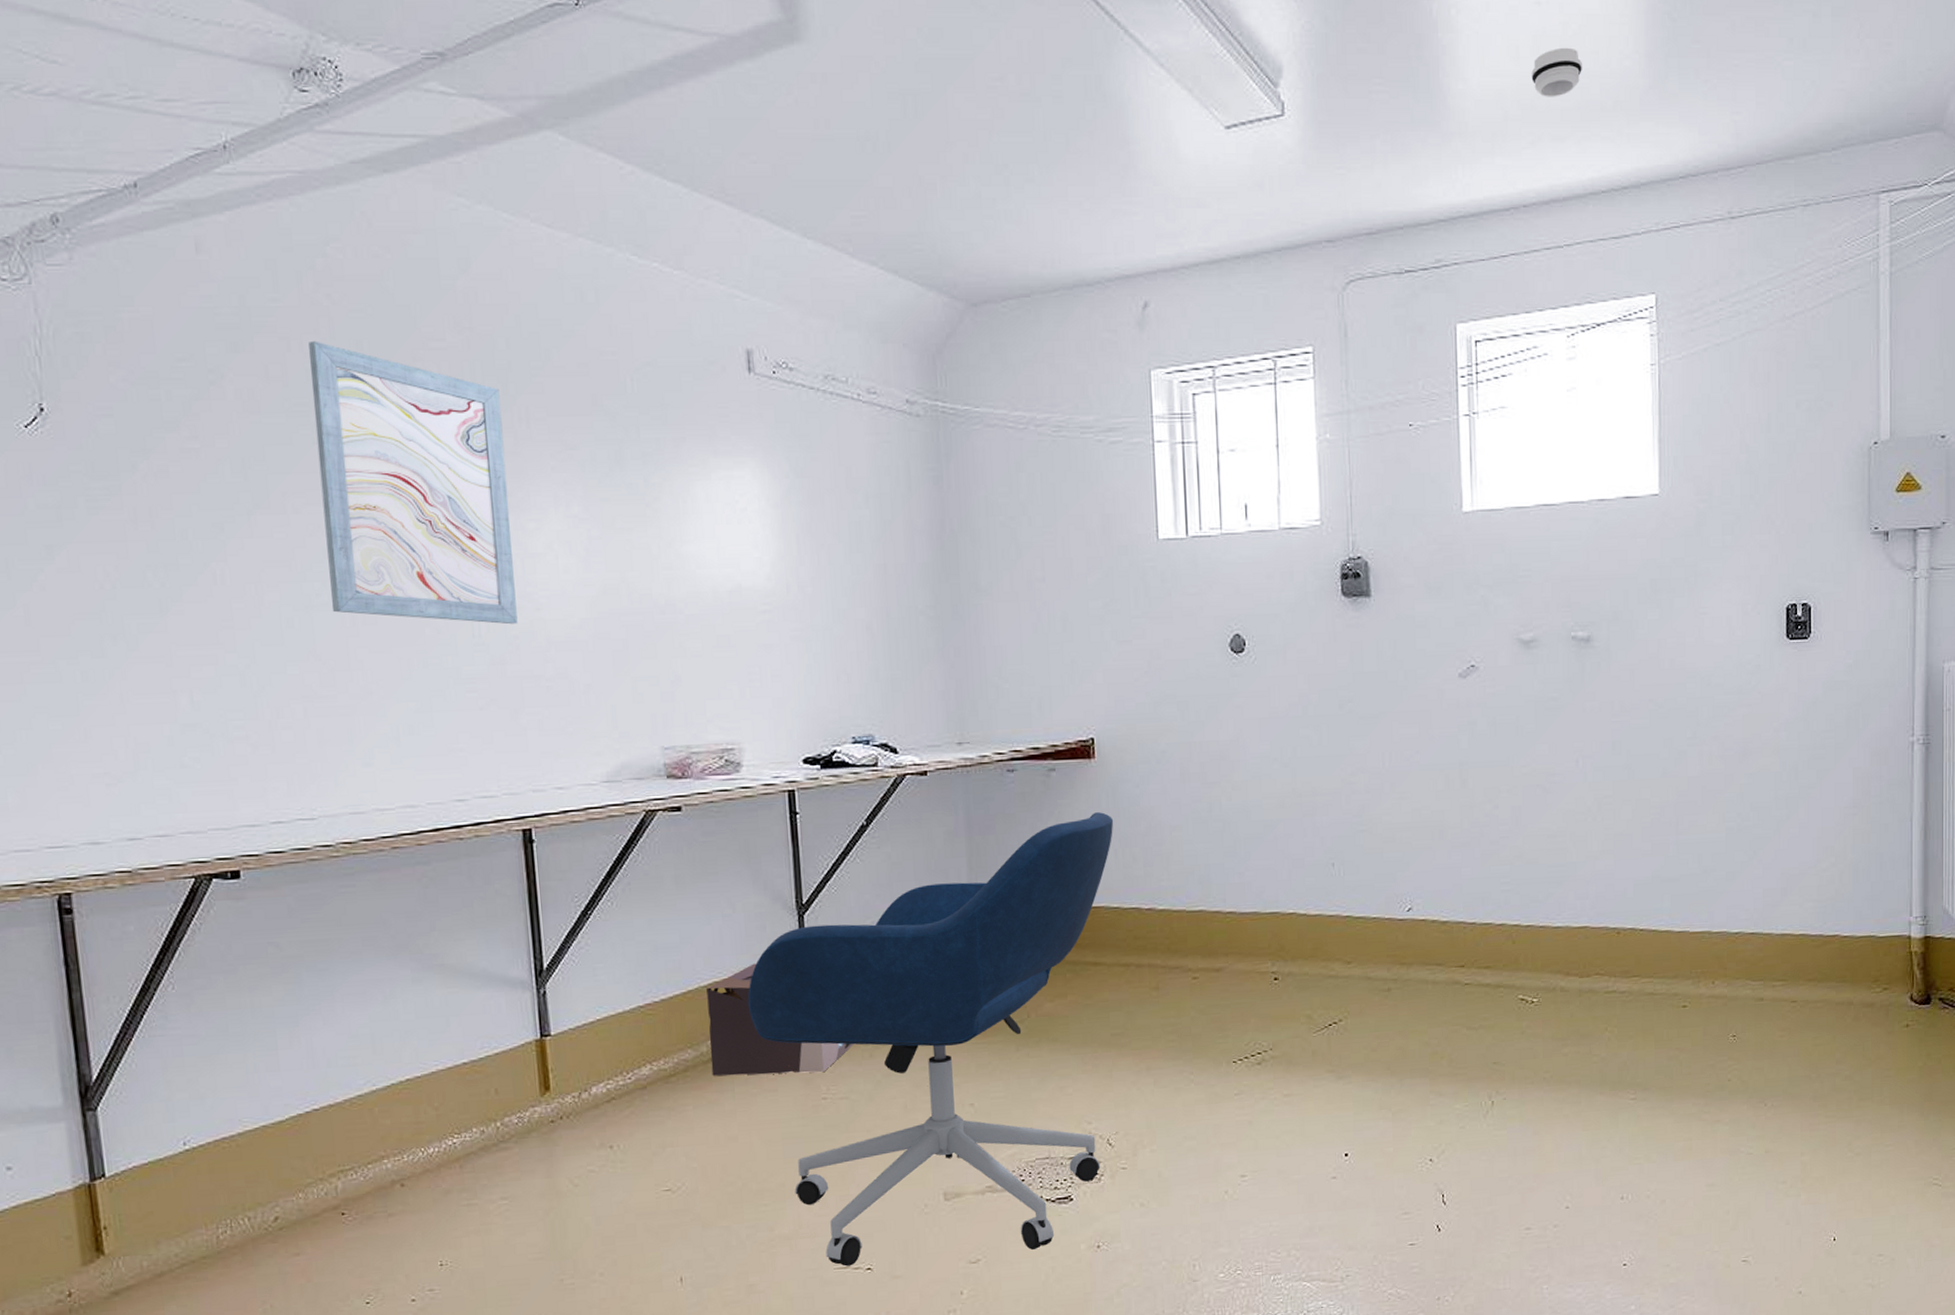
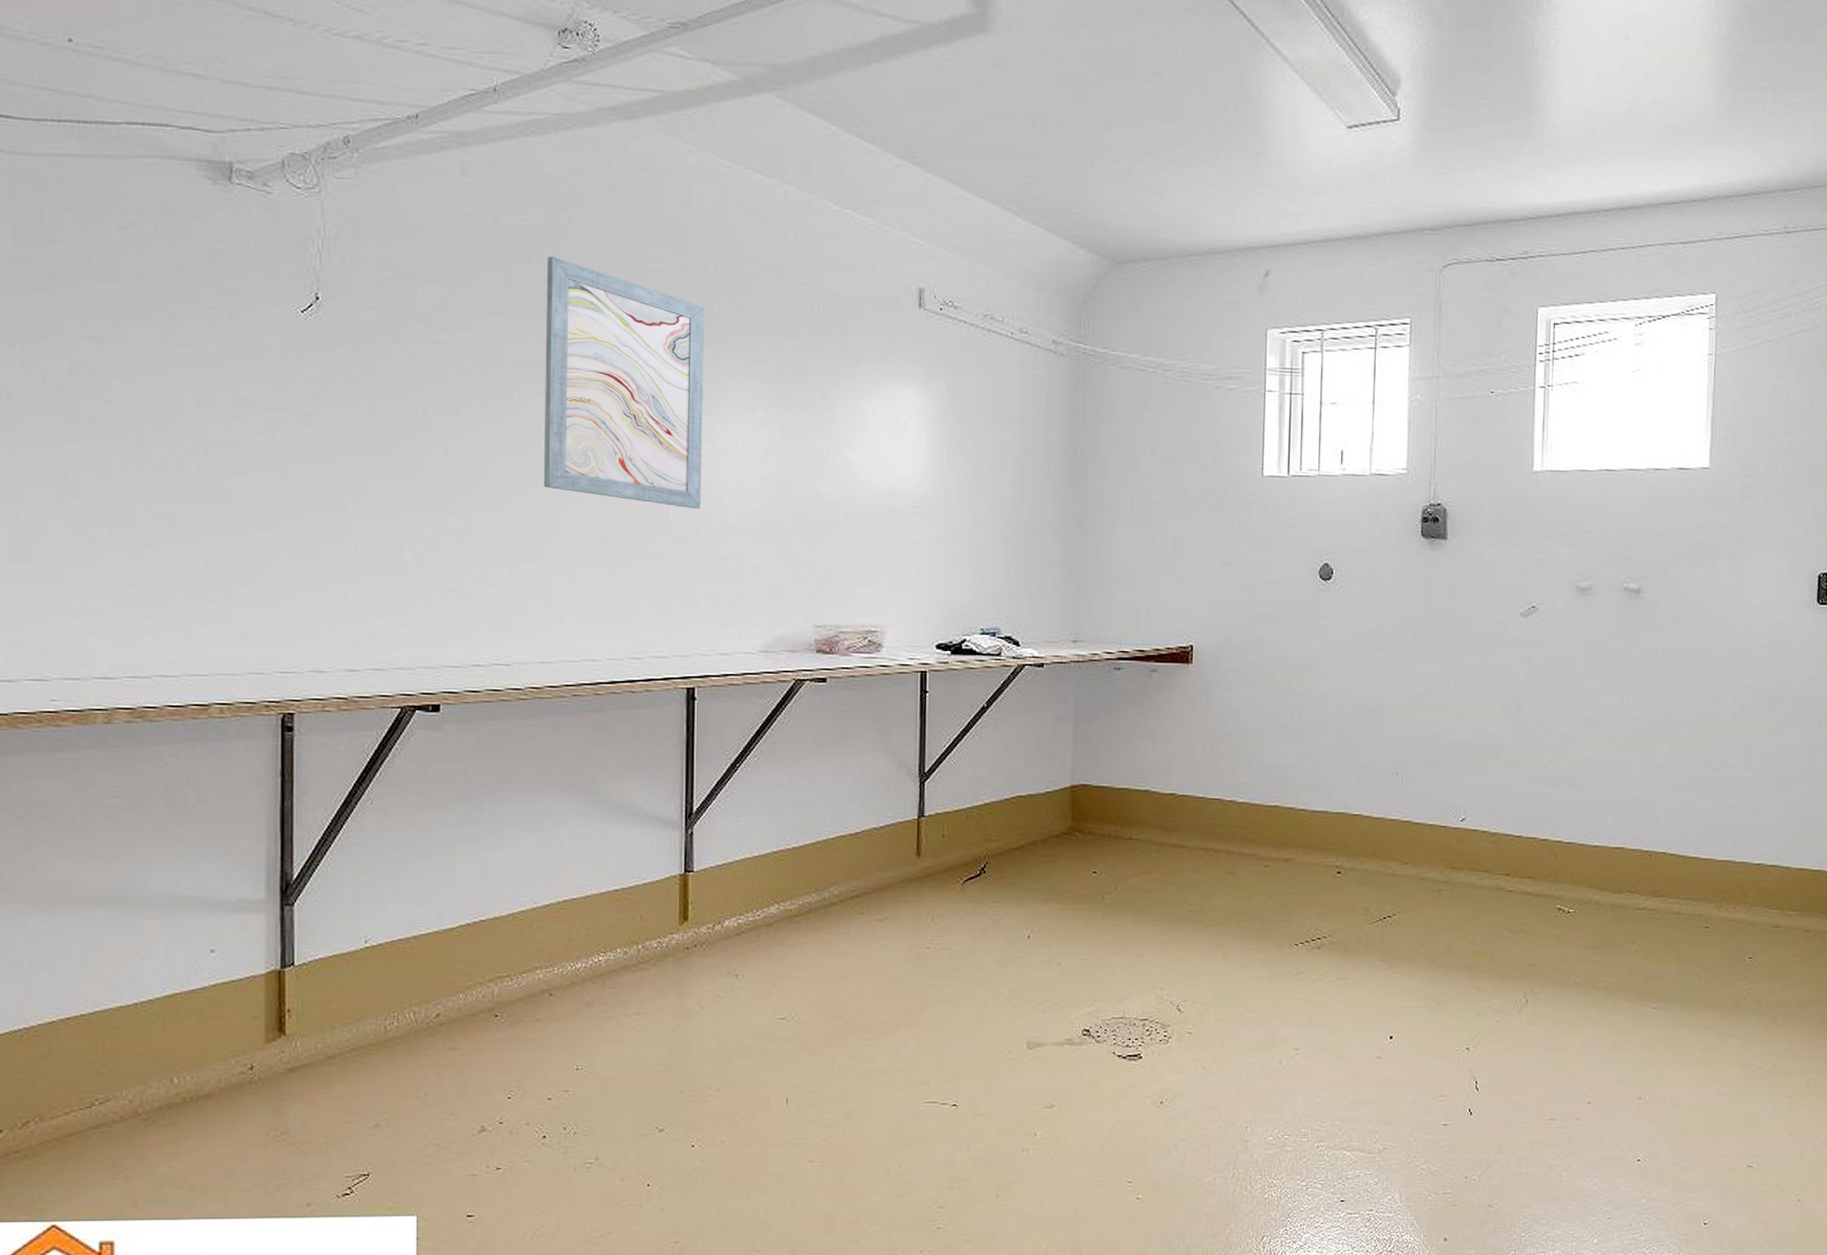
cardboard box: present [706,963,854,1076] -> none [831,822,959,924]
office chair: present [748,812,1114,1267] -> none [869,711,1205,1101]
smoke detector: present [1531,47,1582,97] -> none [1617,78,1662,120]

